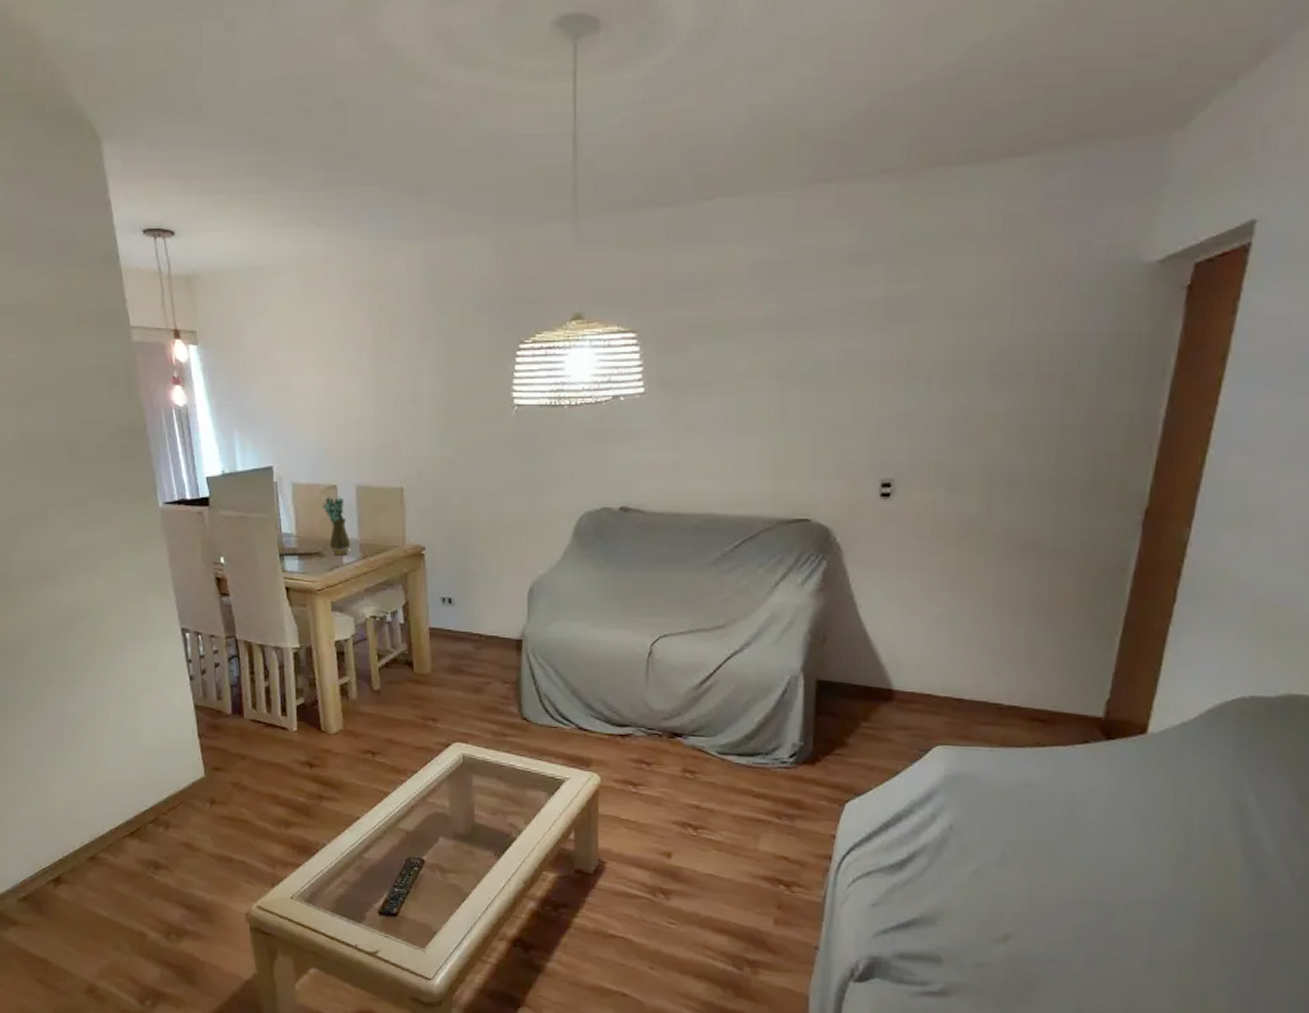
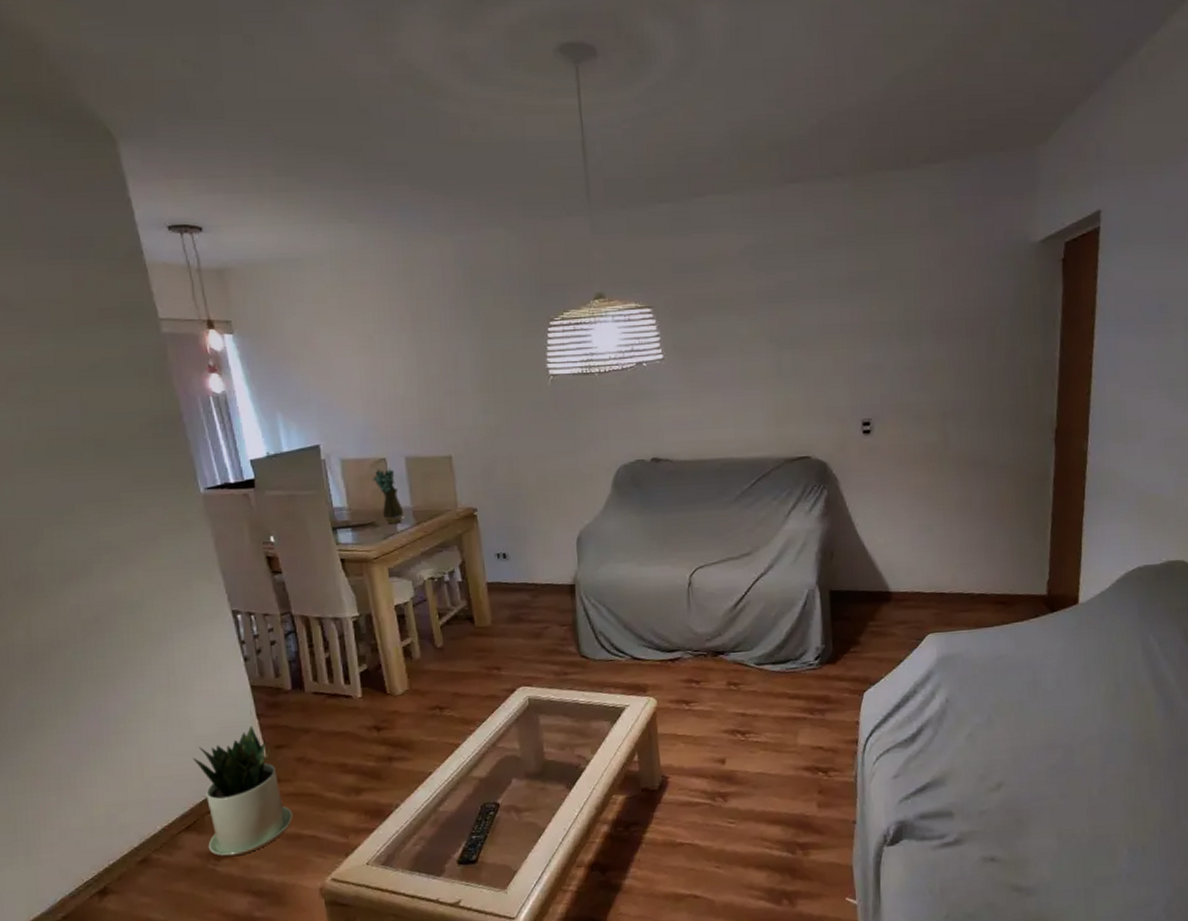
planter: none [139,744,225,869] -> present [192,725,293,858]

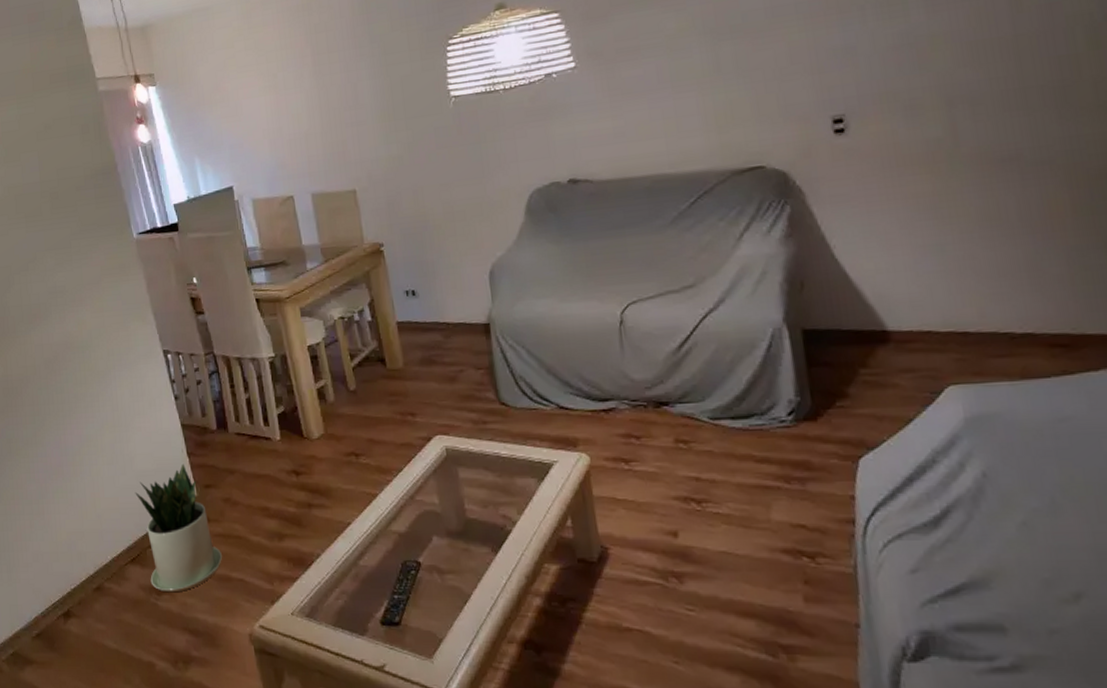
vase: present [373,467,404,524] -> none [282,205,313,263]

